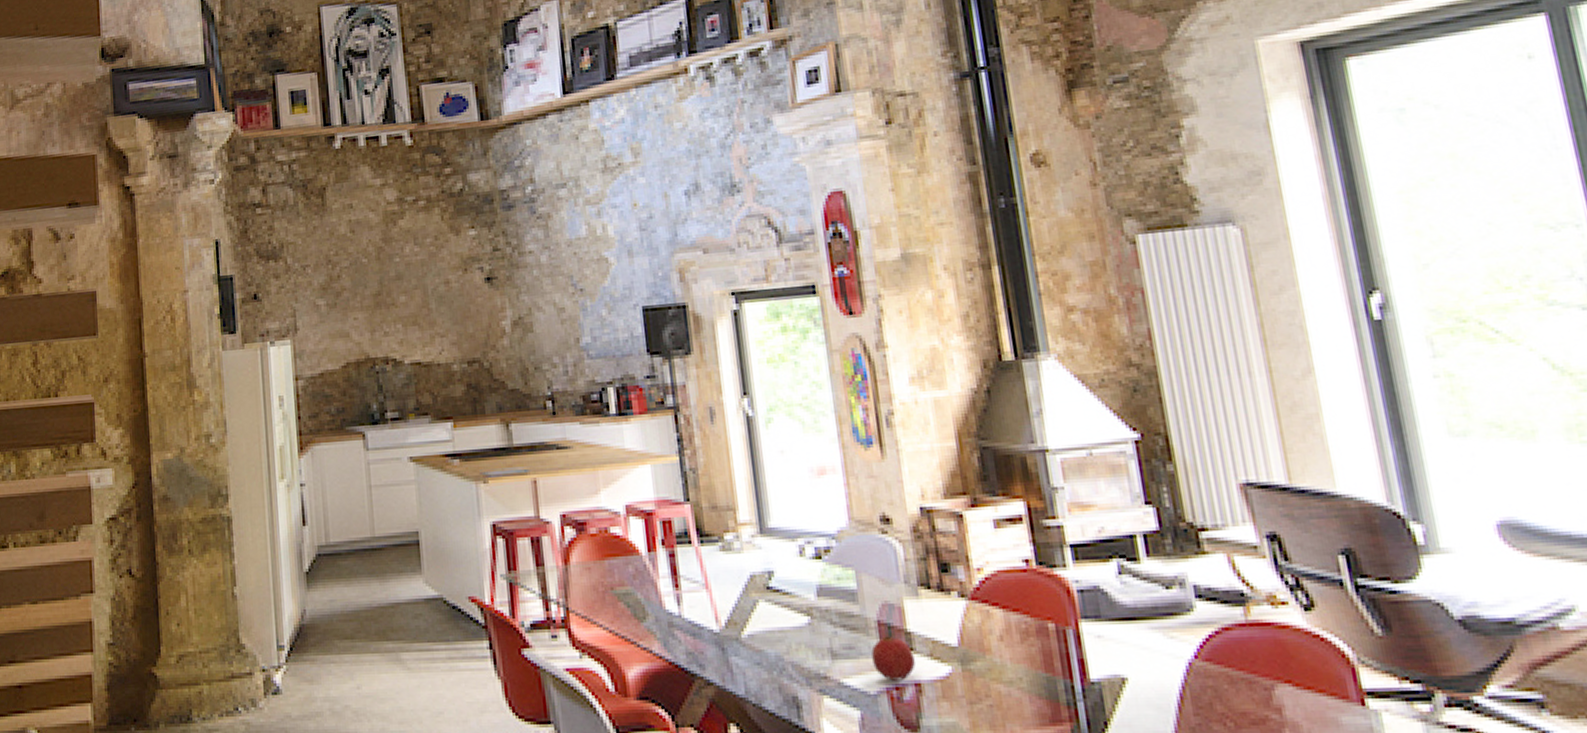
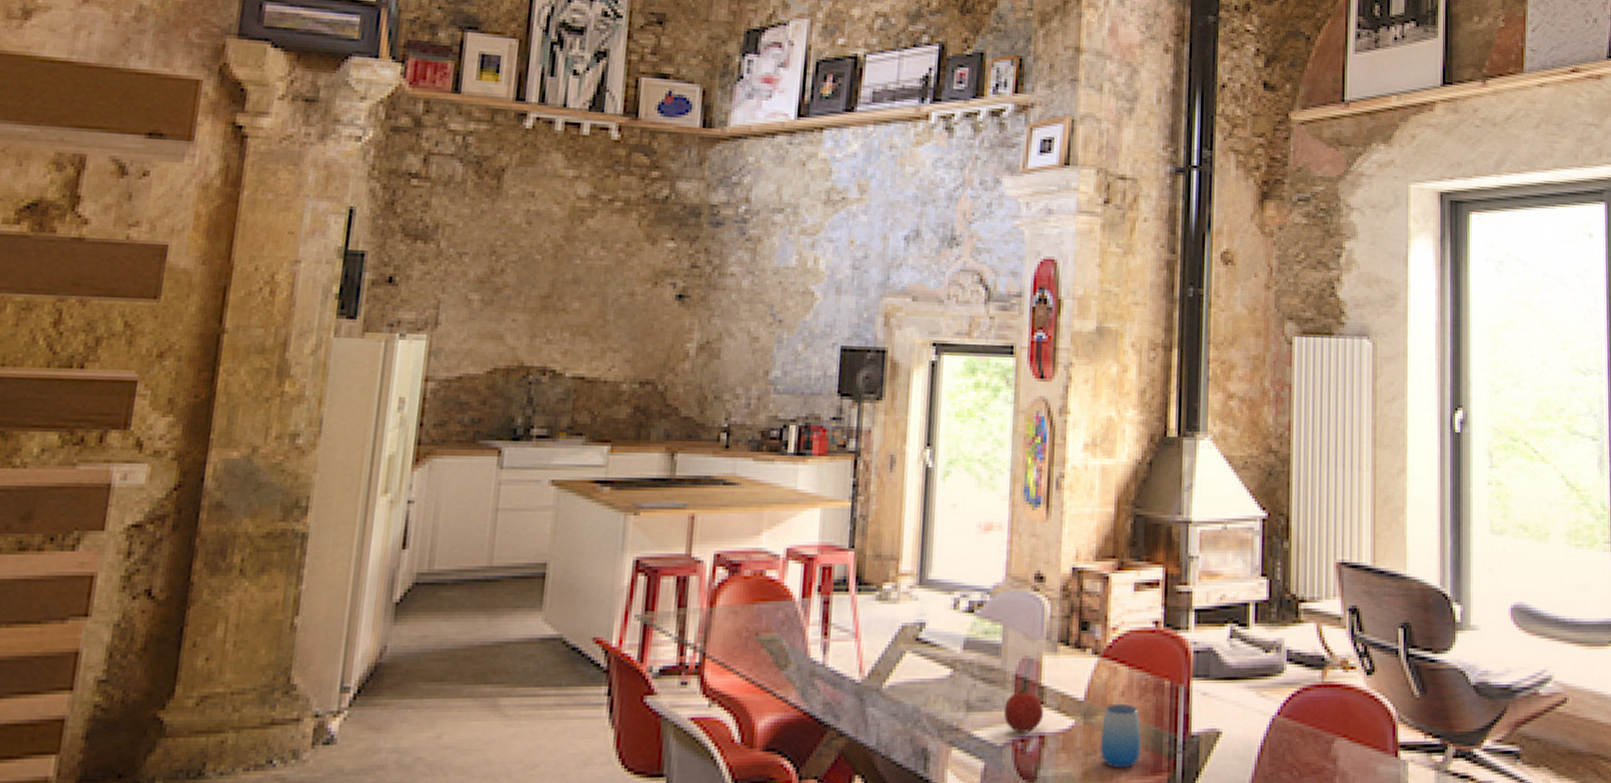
cup: none [983,648,1034,717] -> present [1100,703,1142,768]

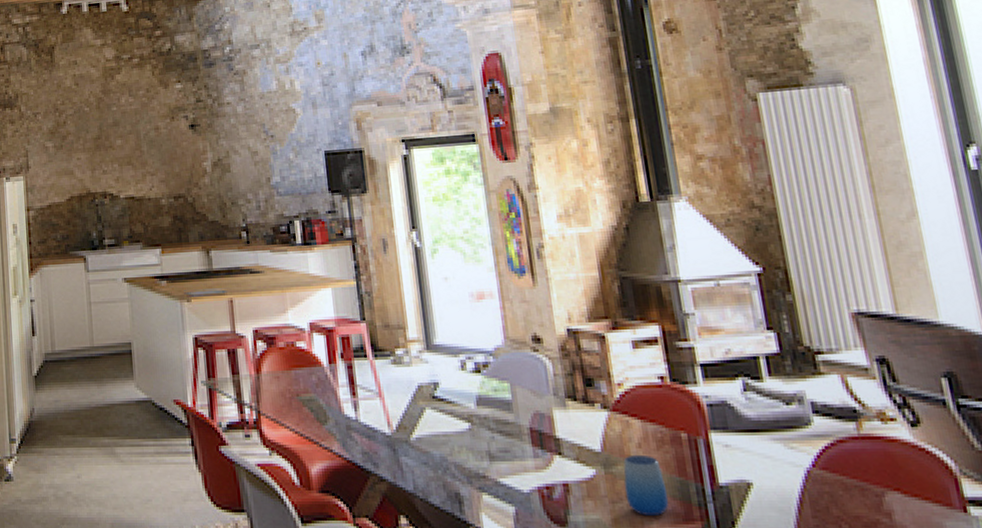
fruit: present [1004,689,1043,733] -> none [524,441,564,481]

